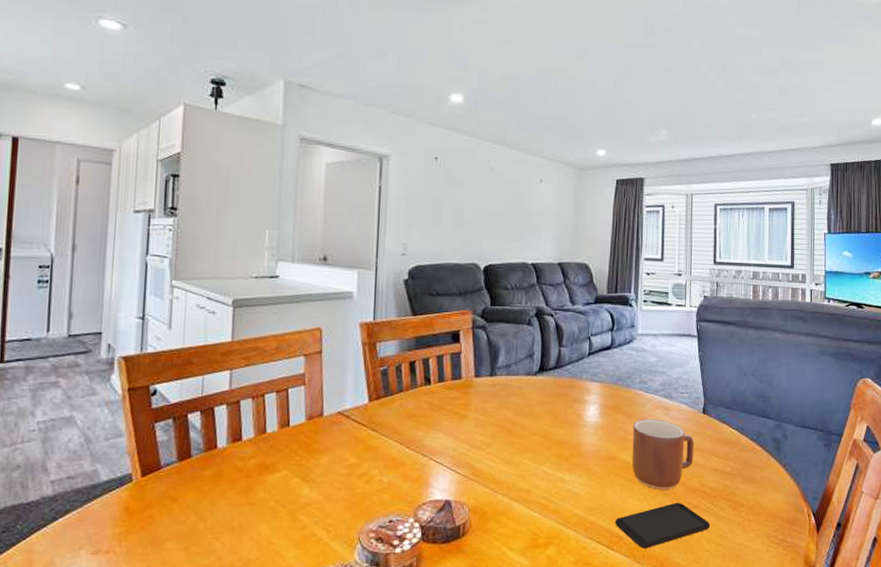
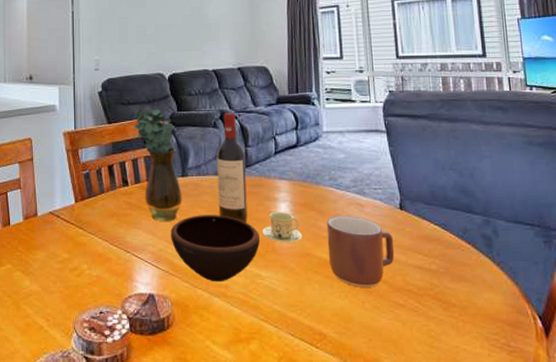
vase: none [441,296,489,423] -> present [134,104,182,221]
bowl: none [473,417,566,487] -> present [170,215,260,282]
wine bottle: none [526,310,558,426] -> present [216,113,248,223]
cup and saucer: none [568,414,608,446] -> present [262,211,302,243]
mobile phone: present [615,502,711,548] -> none [317,300,420,347]

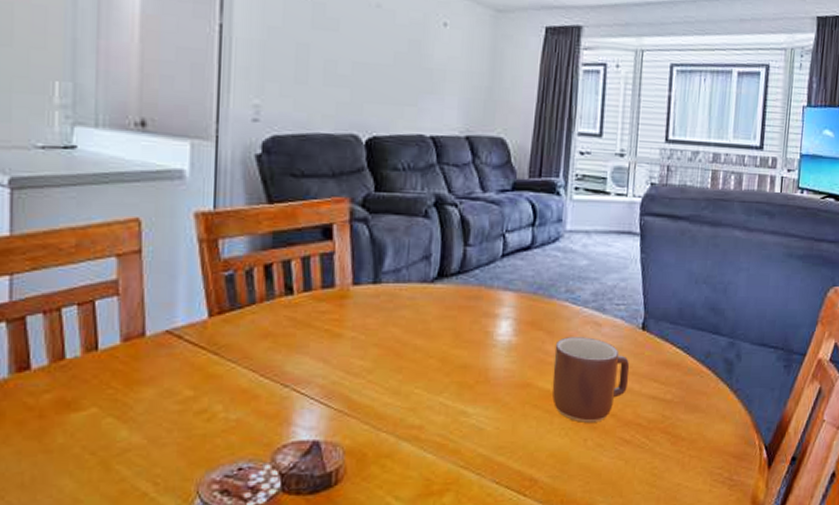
vase: present [134,104,182,221] -> none [307,177,372,344]
bowl: present [170,215,260,282] -> none [350,335,470,423]
wine bottle: present [216,113,248,223] -> none [419,198,463,347]
cup and saucer: present [262,211,302,243] -> none [473,331,524,371]

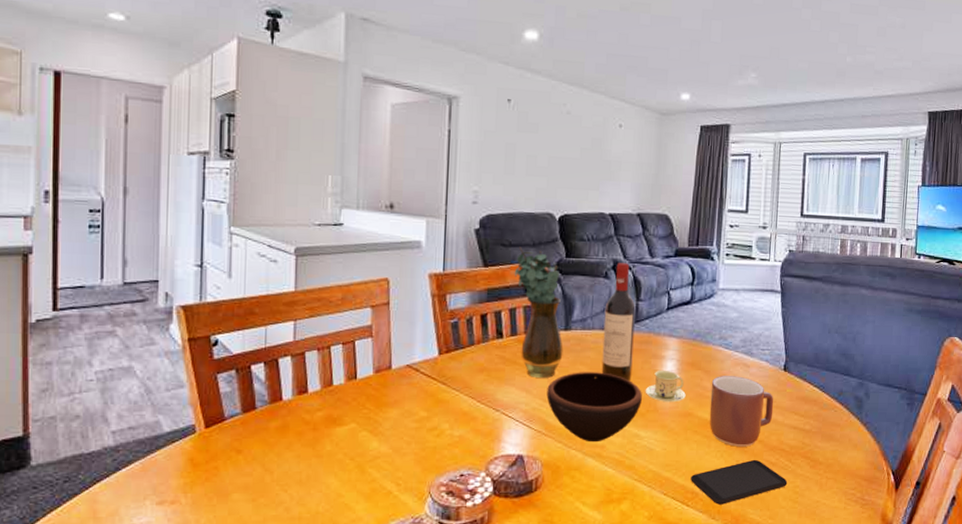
vase: none [307,177,372,344] -> present [514,247,564,378]
bowl: none [350,335,470,423] -> present [546,372,642,443]
wine bottle: none [419,198,463,347] -> present [601,263,636,382]
cup and saucer: none [473,331,524,371] -> present [645,370,686,403]
mobile phone: none [528,437,644,493] -> present [691,459,788,505]

